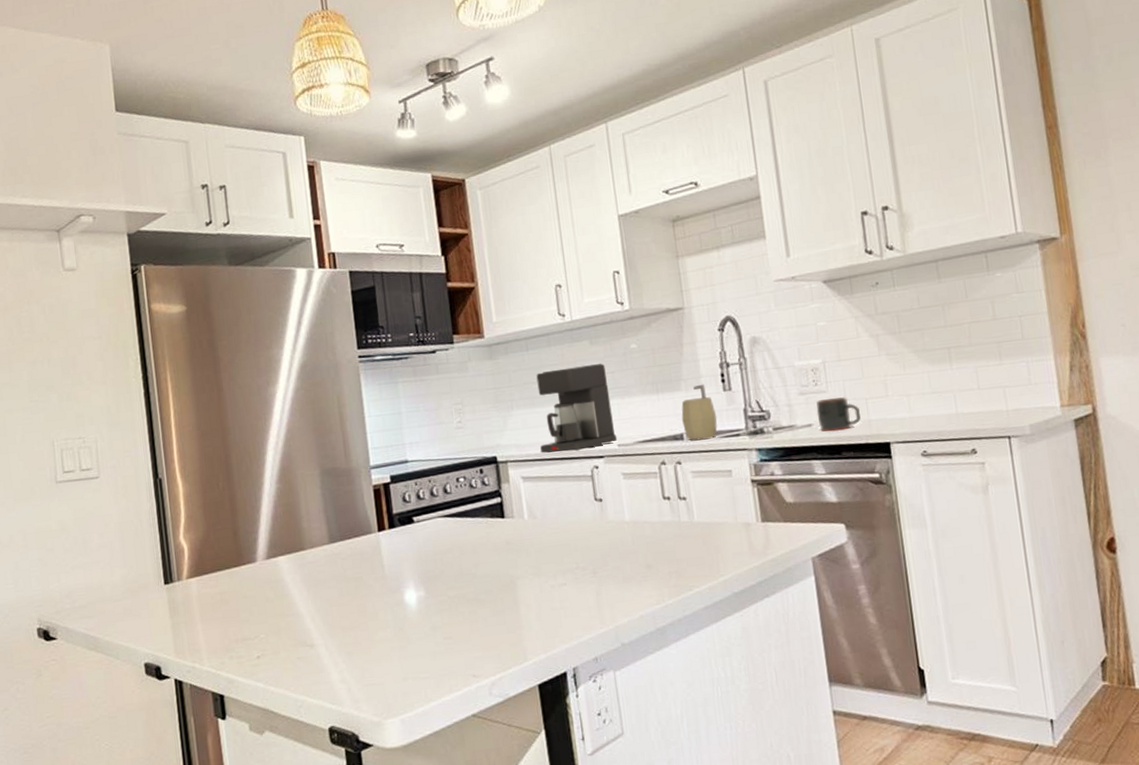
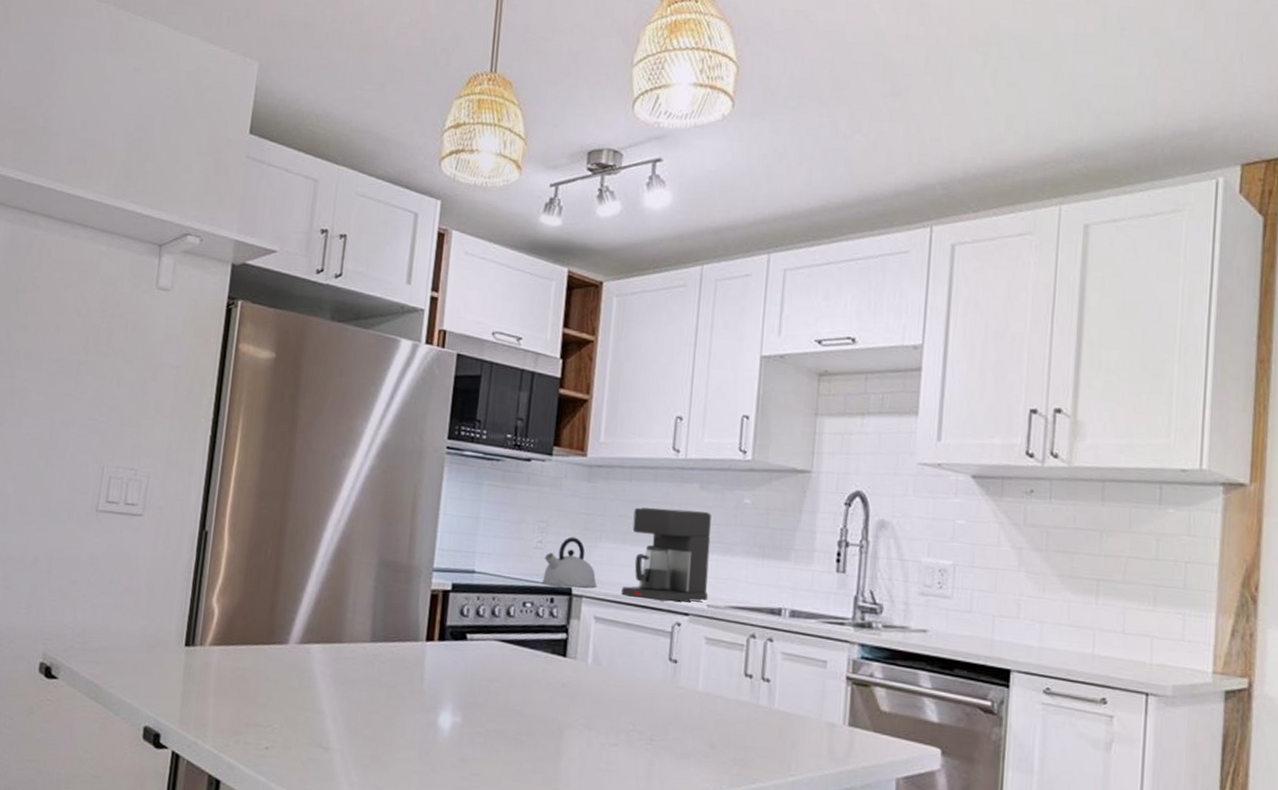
kettle: none [466,411,519,459] -> present [541,536,598,589]
soap dispenser: present [681,384,717,441] -> none [783,559,824,621]
mug: present [816,396,861,433] -> none [934,605,984,646]

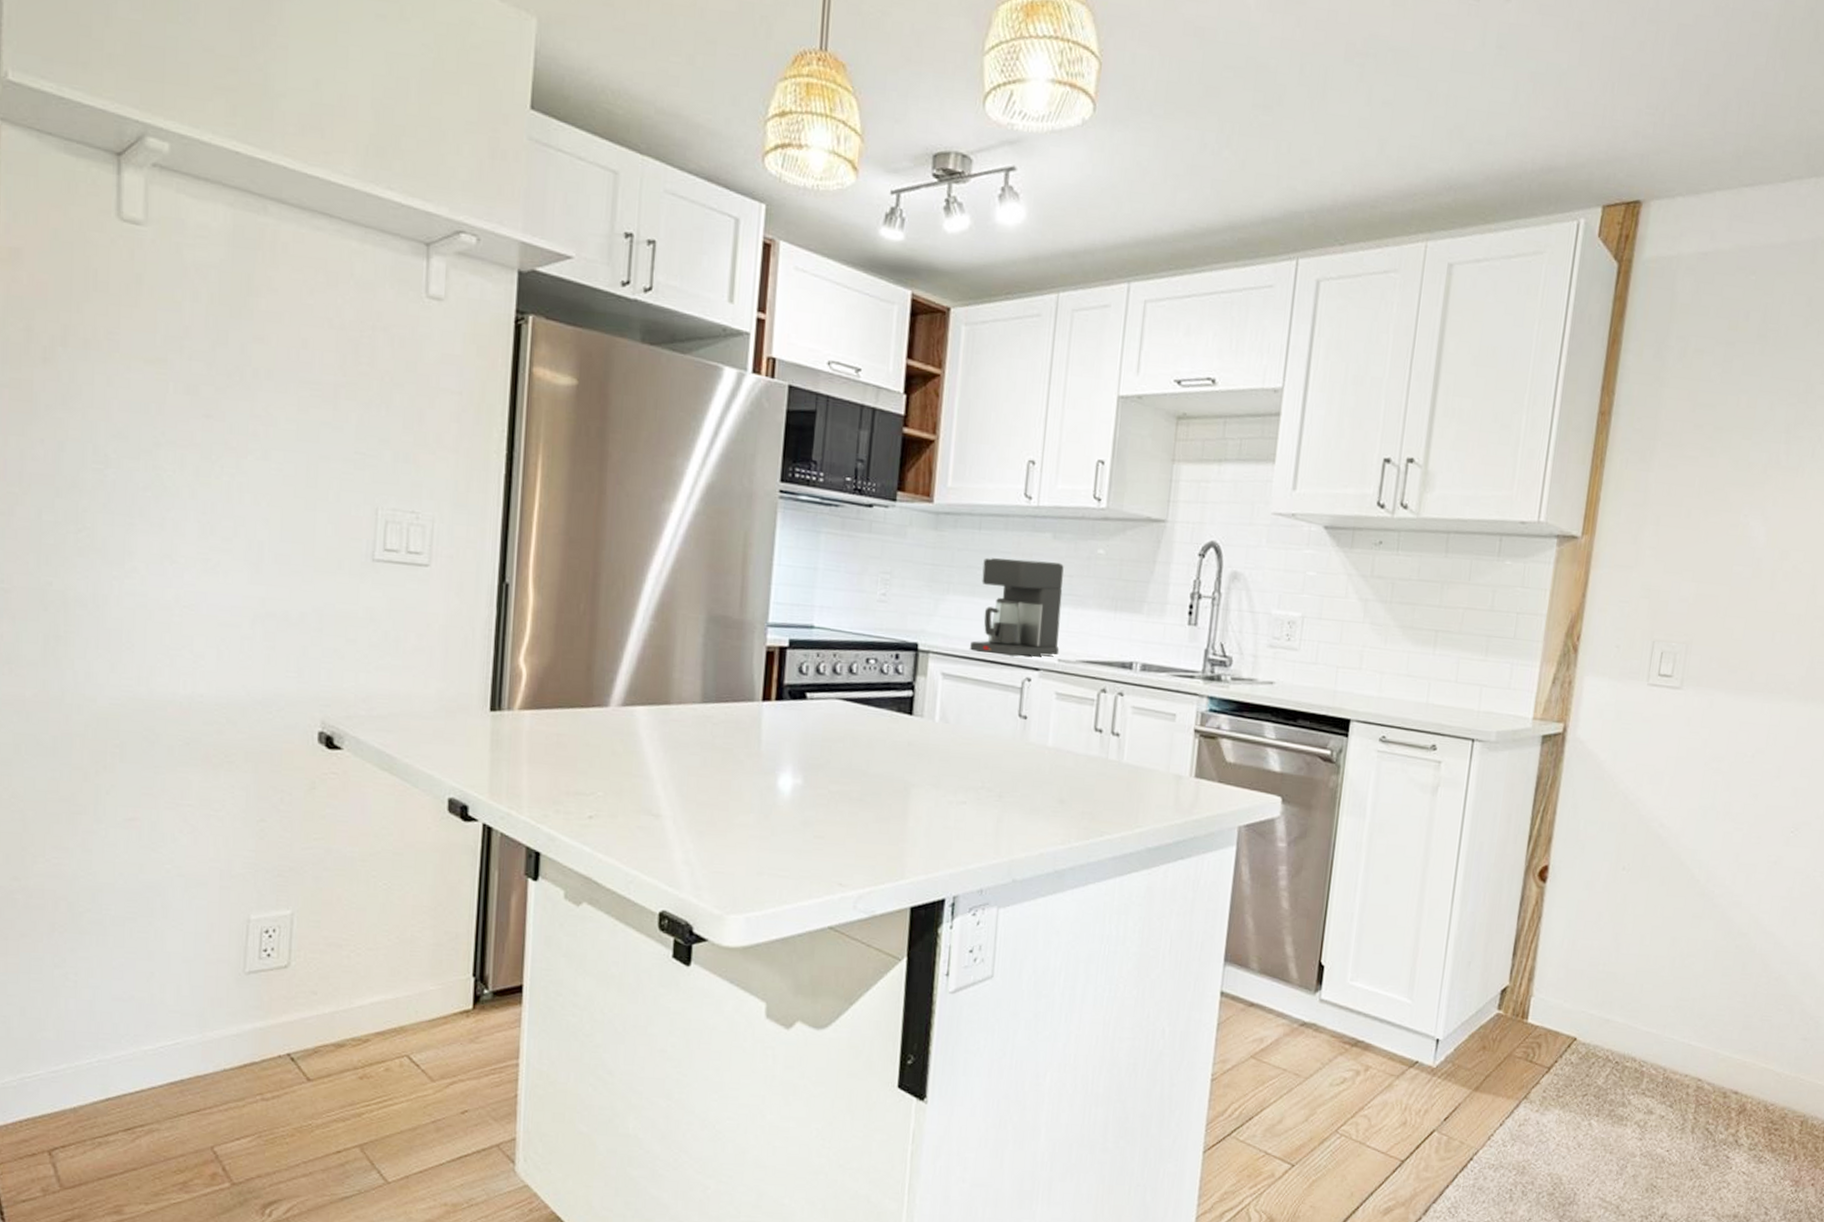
kettle: present [541,536,598,589] -> none [886,589,945,644]

